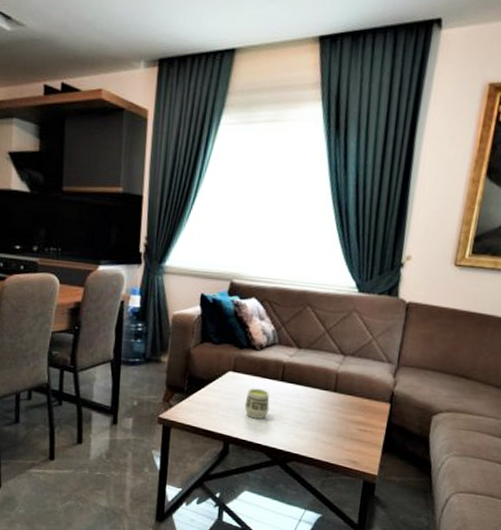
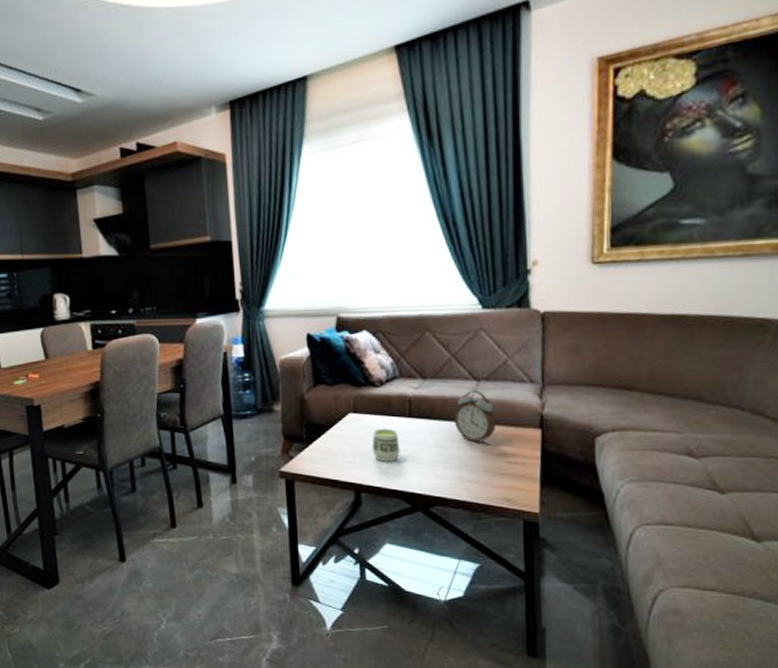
alarm clock: none [319,363,355,411] -> present [453,390,496,444]

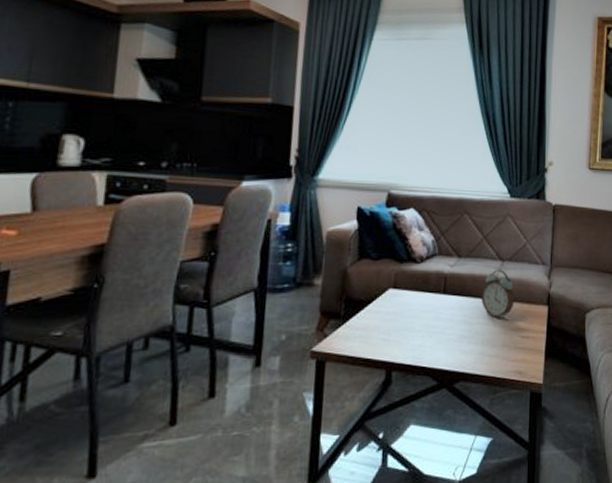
cup: present [372,428,400,462] -> none [407,304,433,338]

